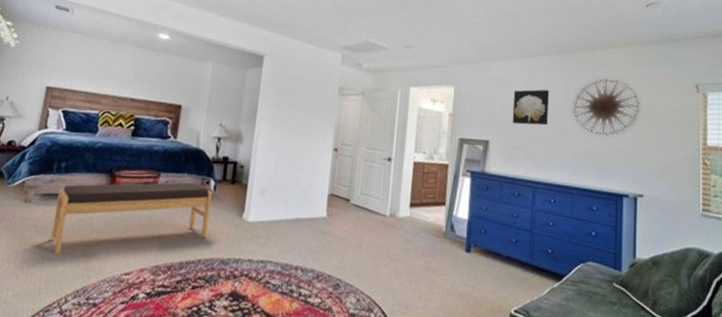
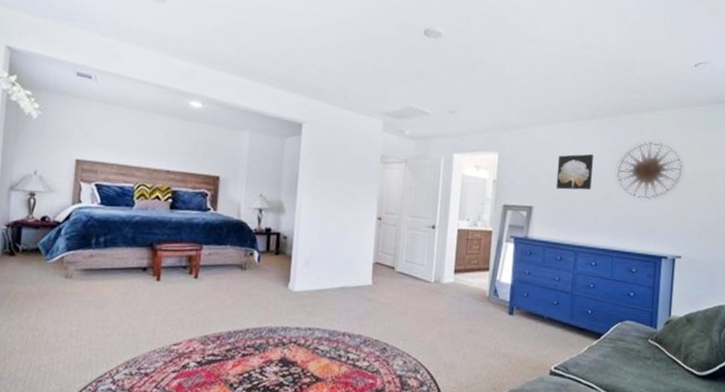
bench: present [50,182,212,254] -> none [96,254,257,327]

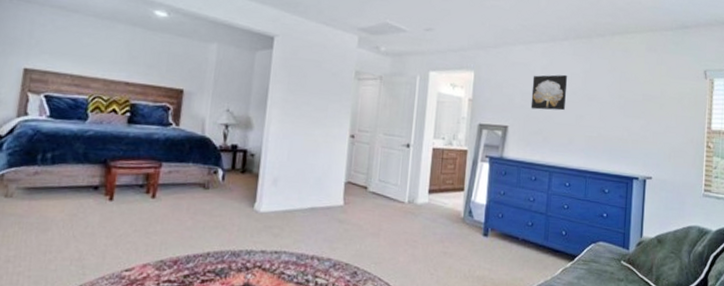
wall art: present [616,141,684,199] -> none [589,64,653,120]

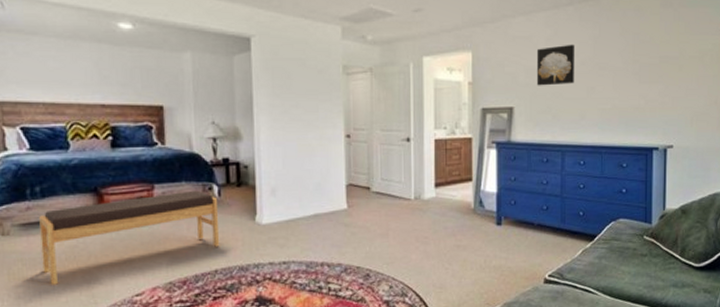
bench: none [38,172,221,252] -> present [39,190,220,285]

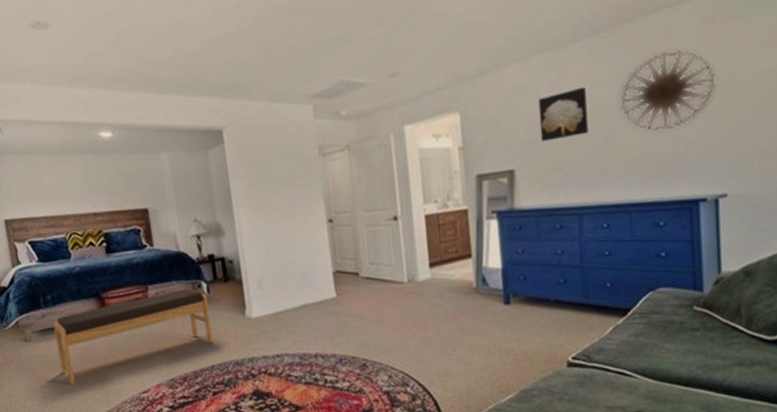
wall art: none [600,25,670,88] -> present [619,49,716,131]

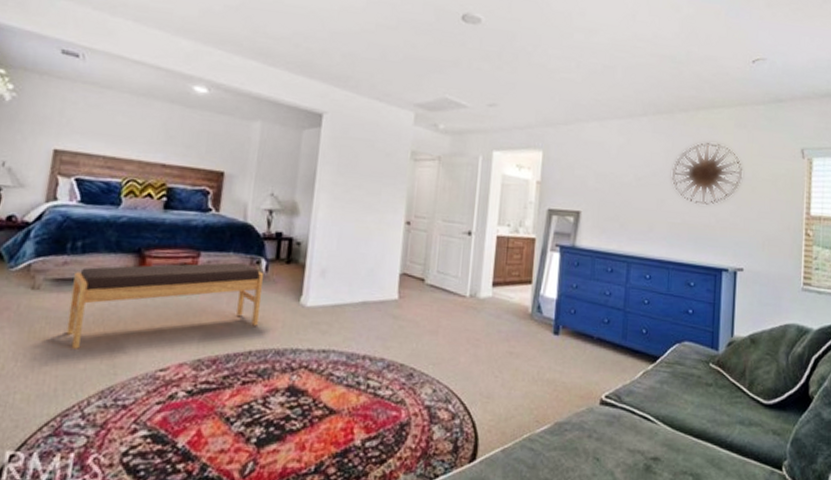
wall art: present [538,86,588,142] -> none [606,154,646,195]

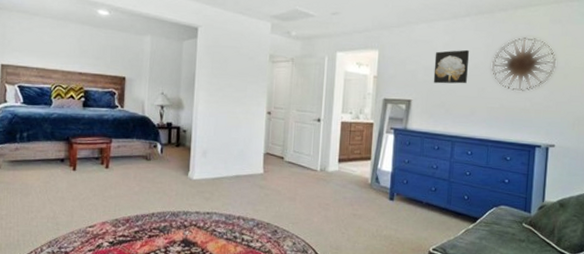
bench: present [66,262,264,349] -> none [22,146,160,212]
wall art: none [606,154,646,195] -> present [433,49,469,84]

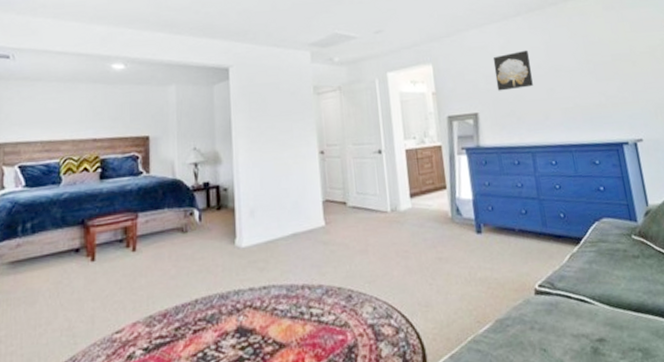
wall art: present [491,36,557,91] -> none [553,27,622,87]

